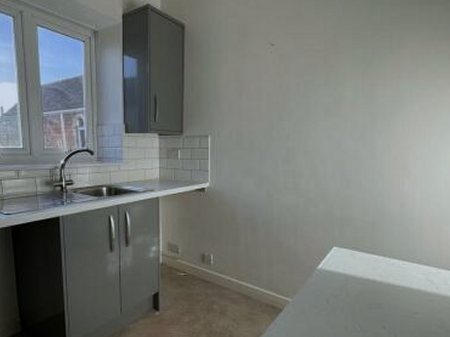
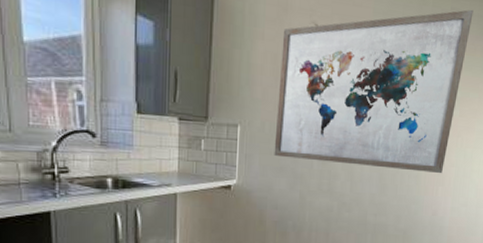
wall art: none [241,13,423,167] -> present [274,9,474,174]

